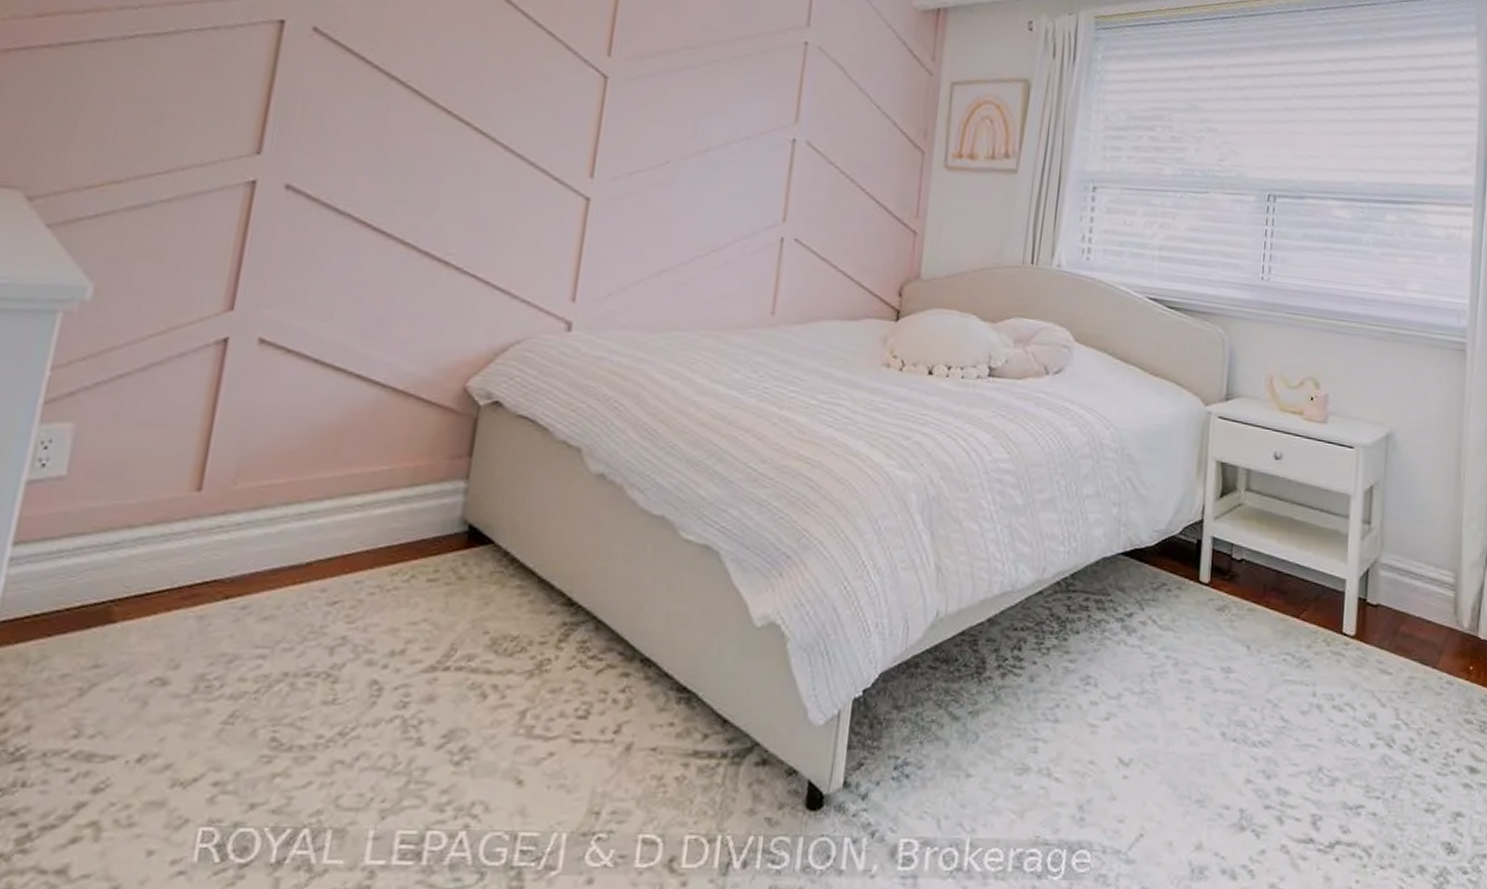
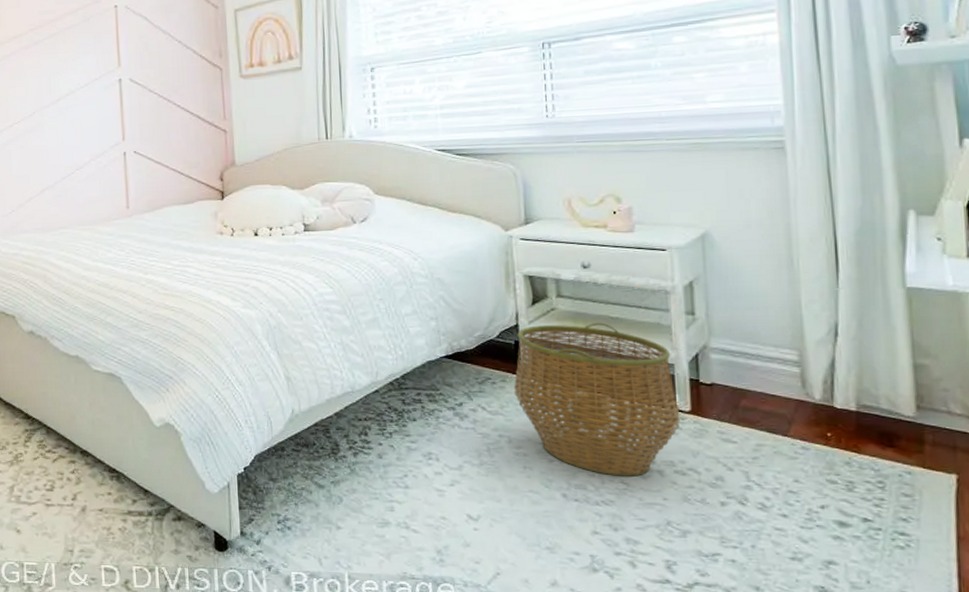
basket: none [1188,522,1346,712] -> present [513,322,681,476]

